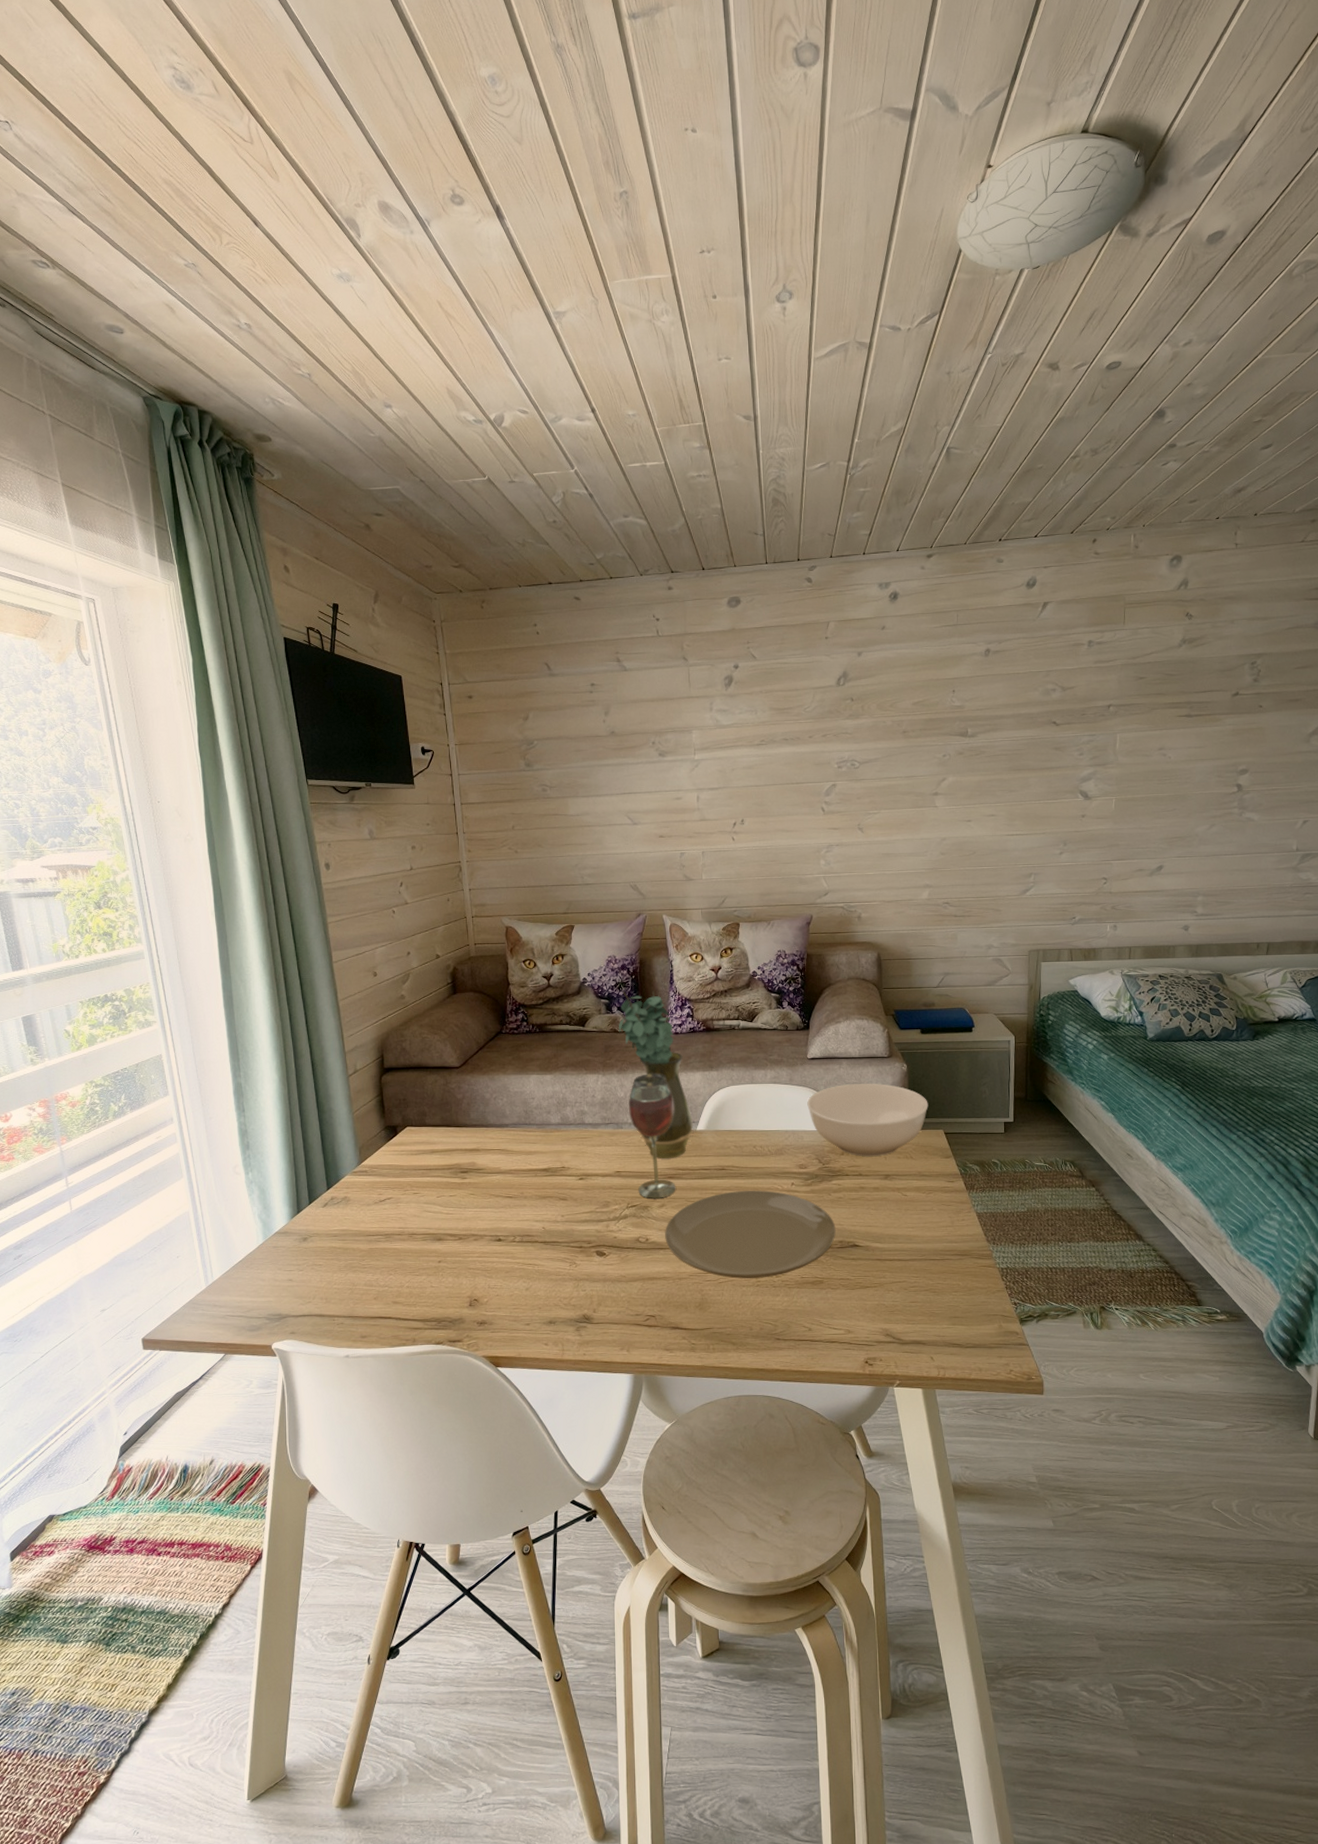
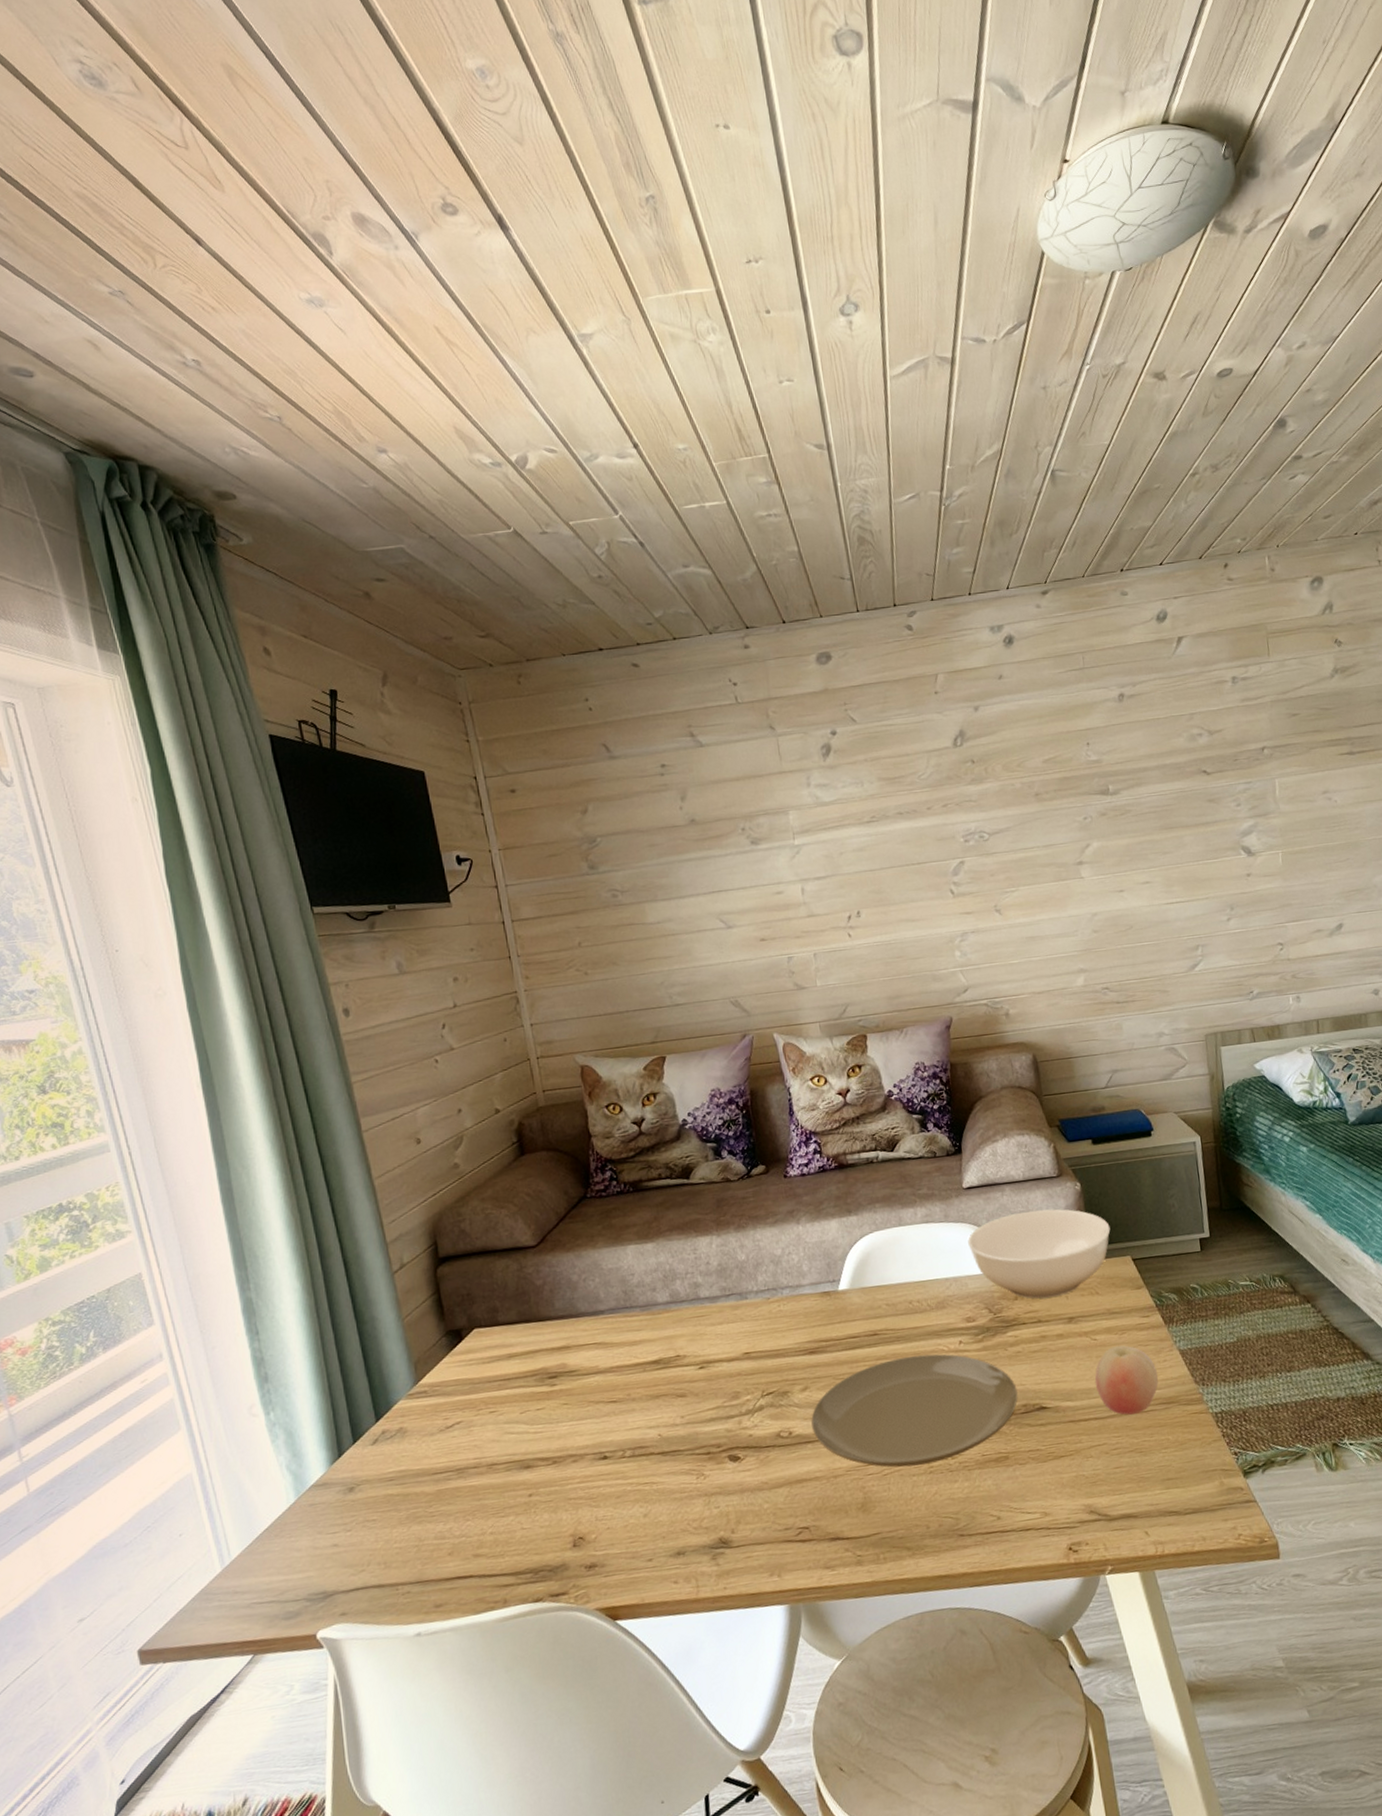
vase: present [619,991,693,1158] -> none [731,1126,834,1331]
wineglass: present [628,1073,676,1199] -> none [751,1226,820,1382]
fruit: none [901,1203,956,1260] -> present [1094,1345,1159,1415]

